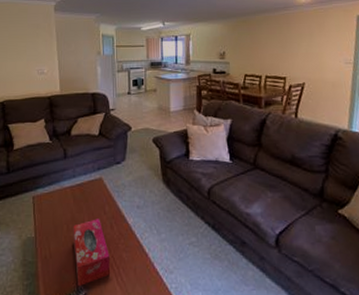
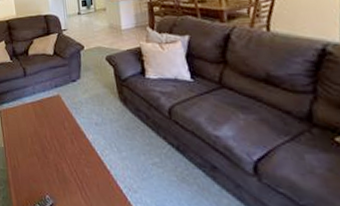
tissue box: present [73,219,110,287] -> none [36,133,74,197]

